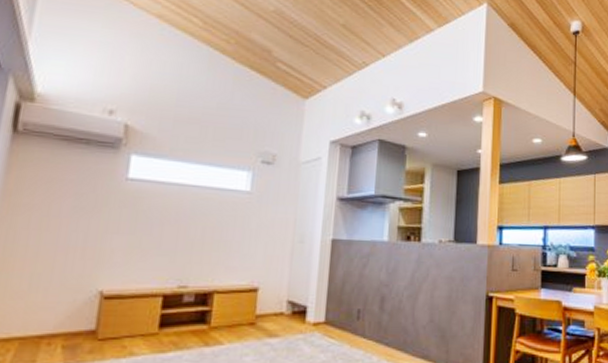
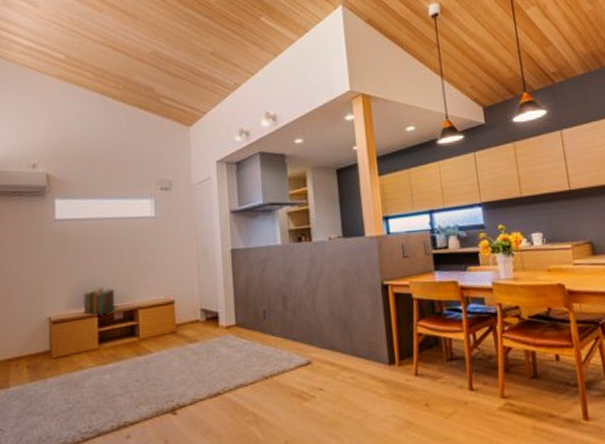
books: none [146,263,189,296] -> present [84,288,115,315]

